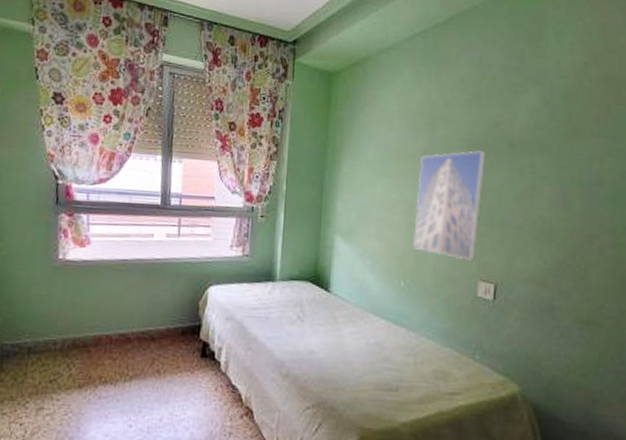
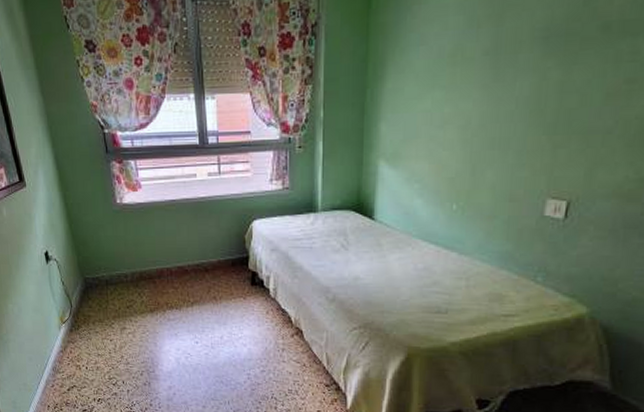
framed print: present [412,151,486,261] -> none [468,41,570,176]

